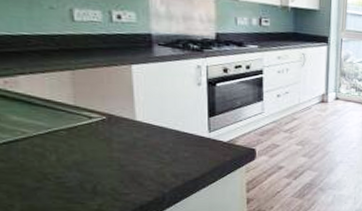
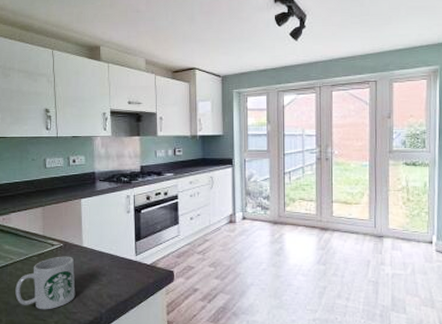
mug: none [33,131,127,192] -> present [15,256,76,310]

